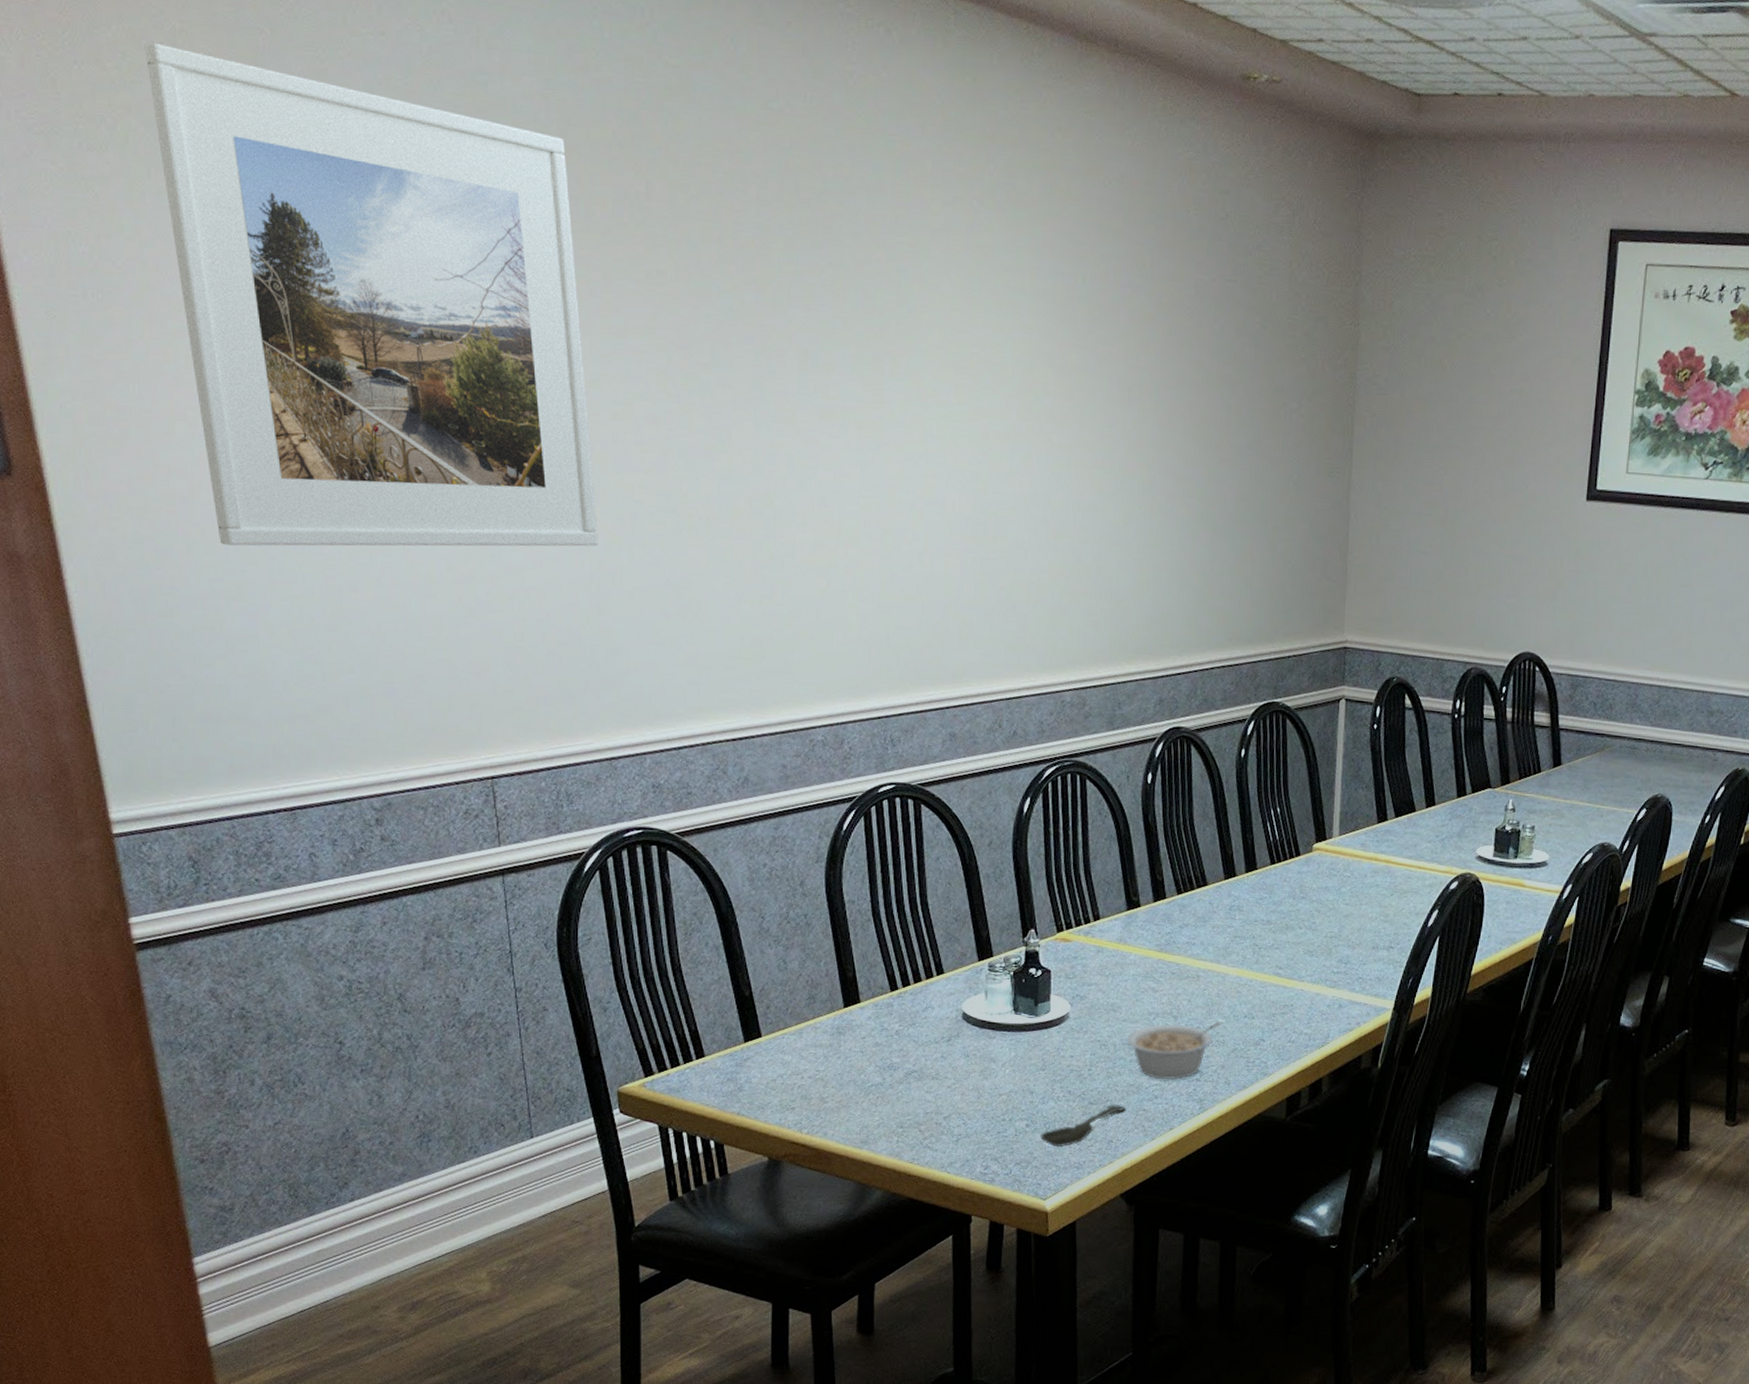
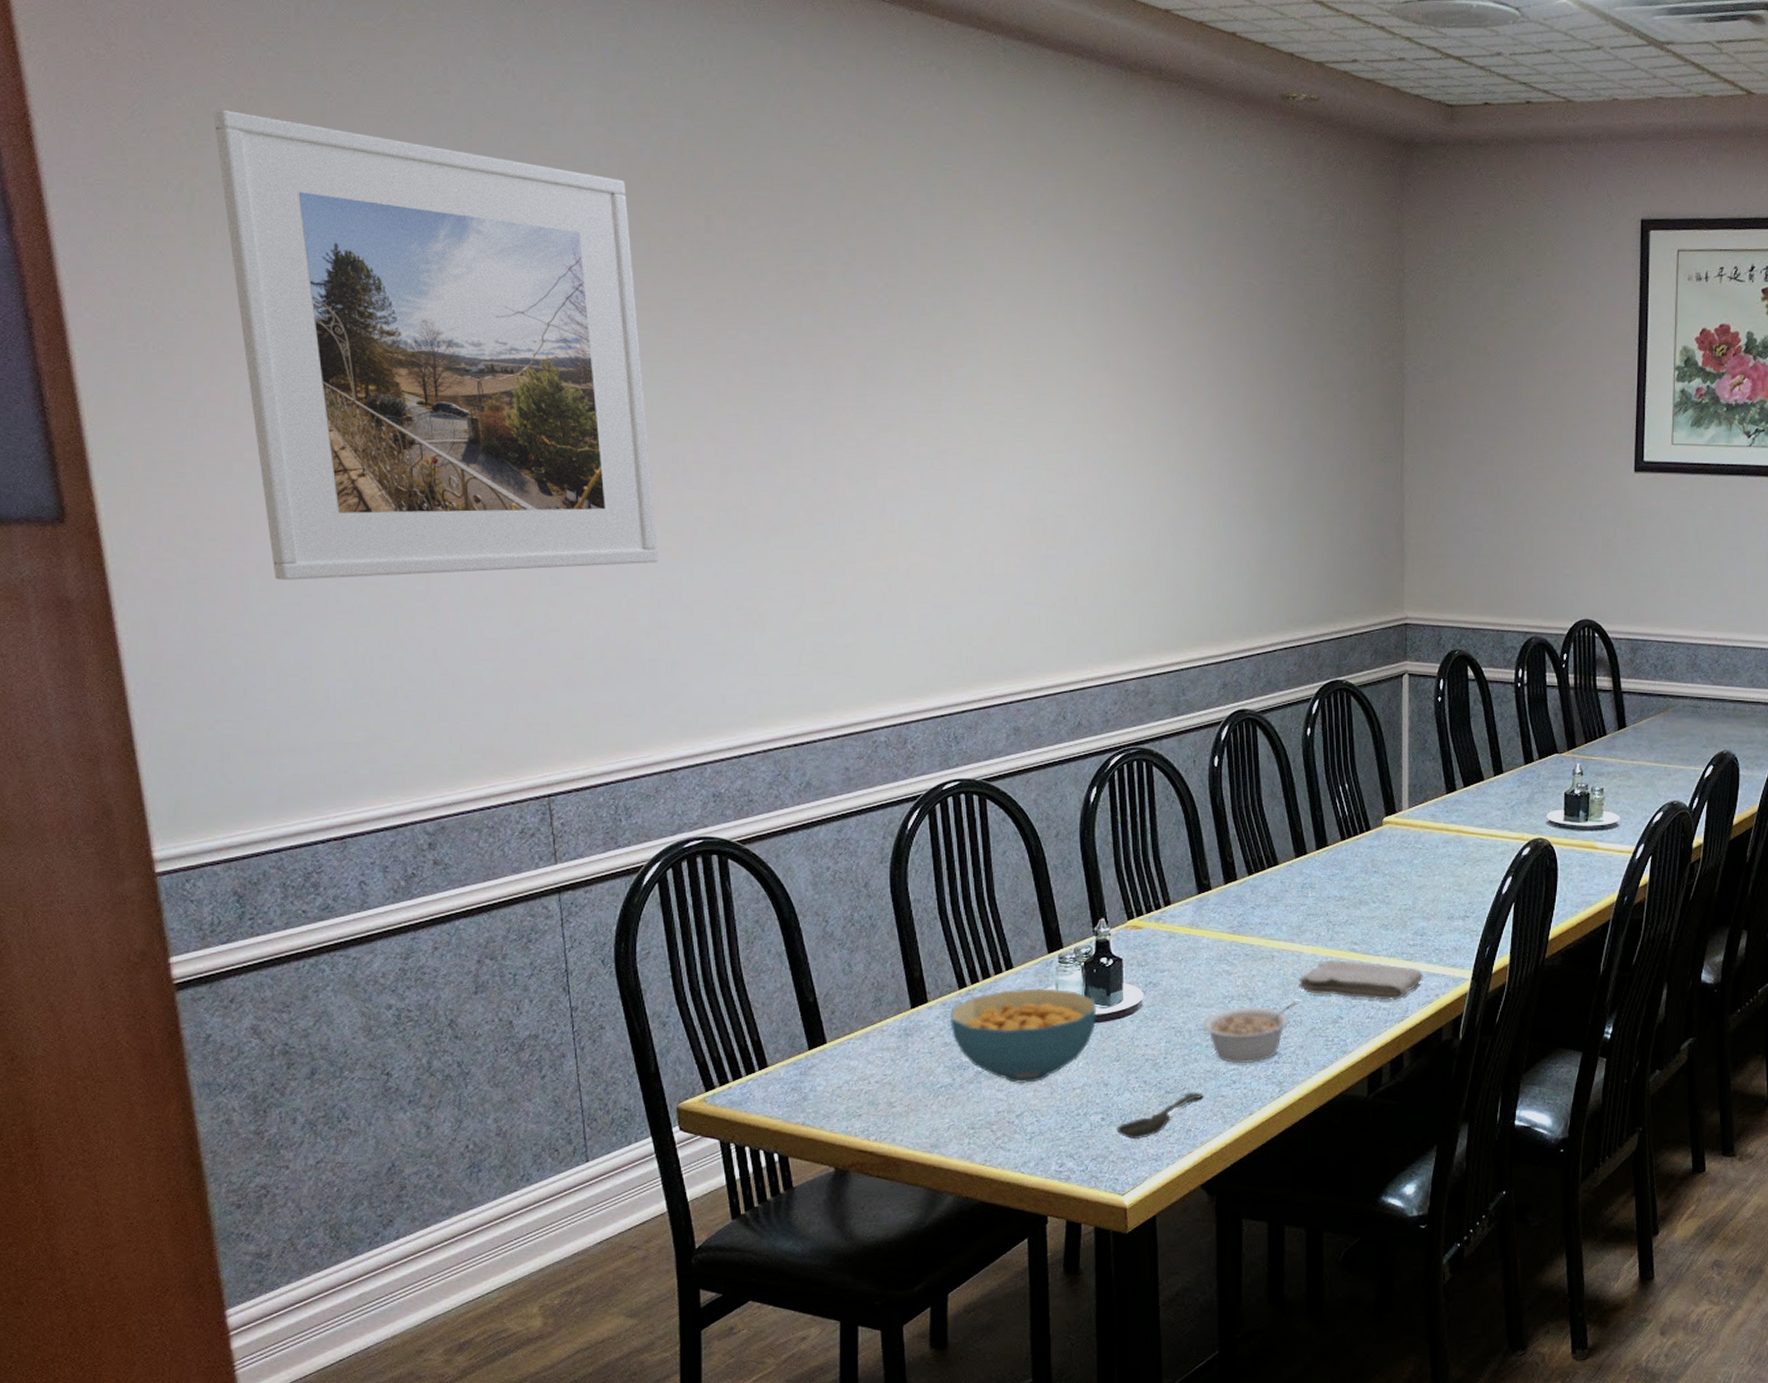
cereal bowl: none [882,994,1025,1087] -> present [950,988,1097,1084]
washcloth: none [1223,983,1346,1026] -> present [1299,960,1423,1000]

